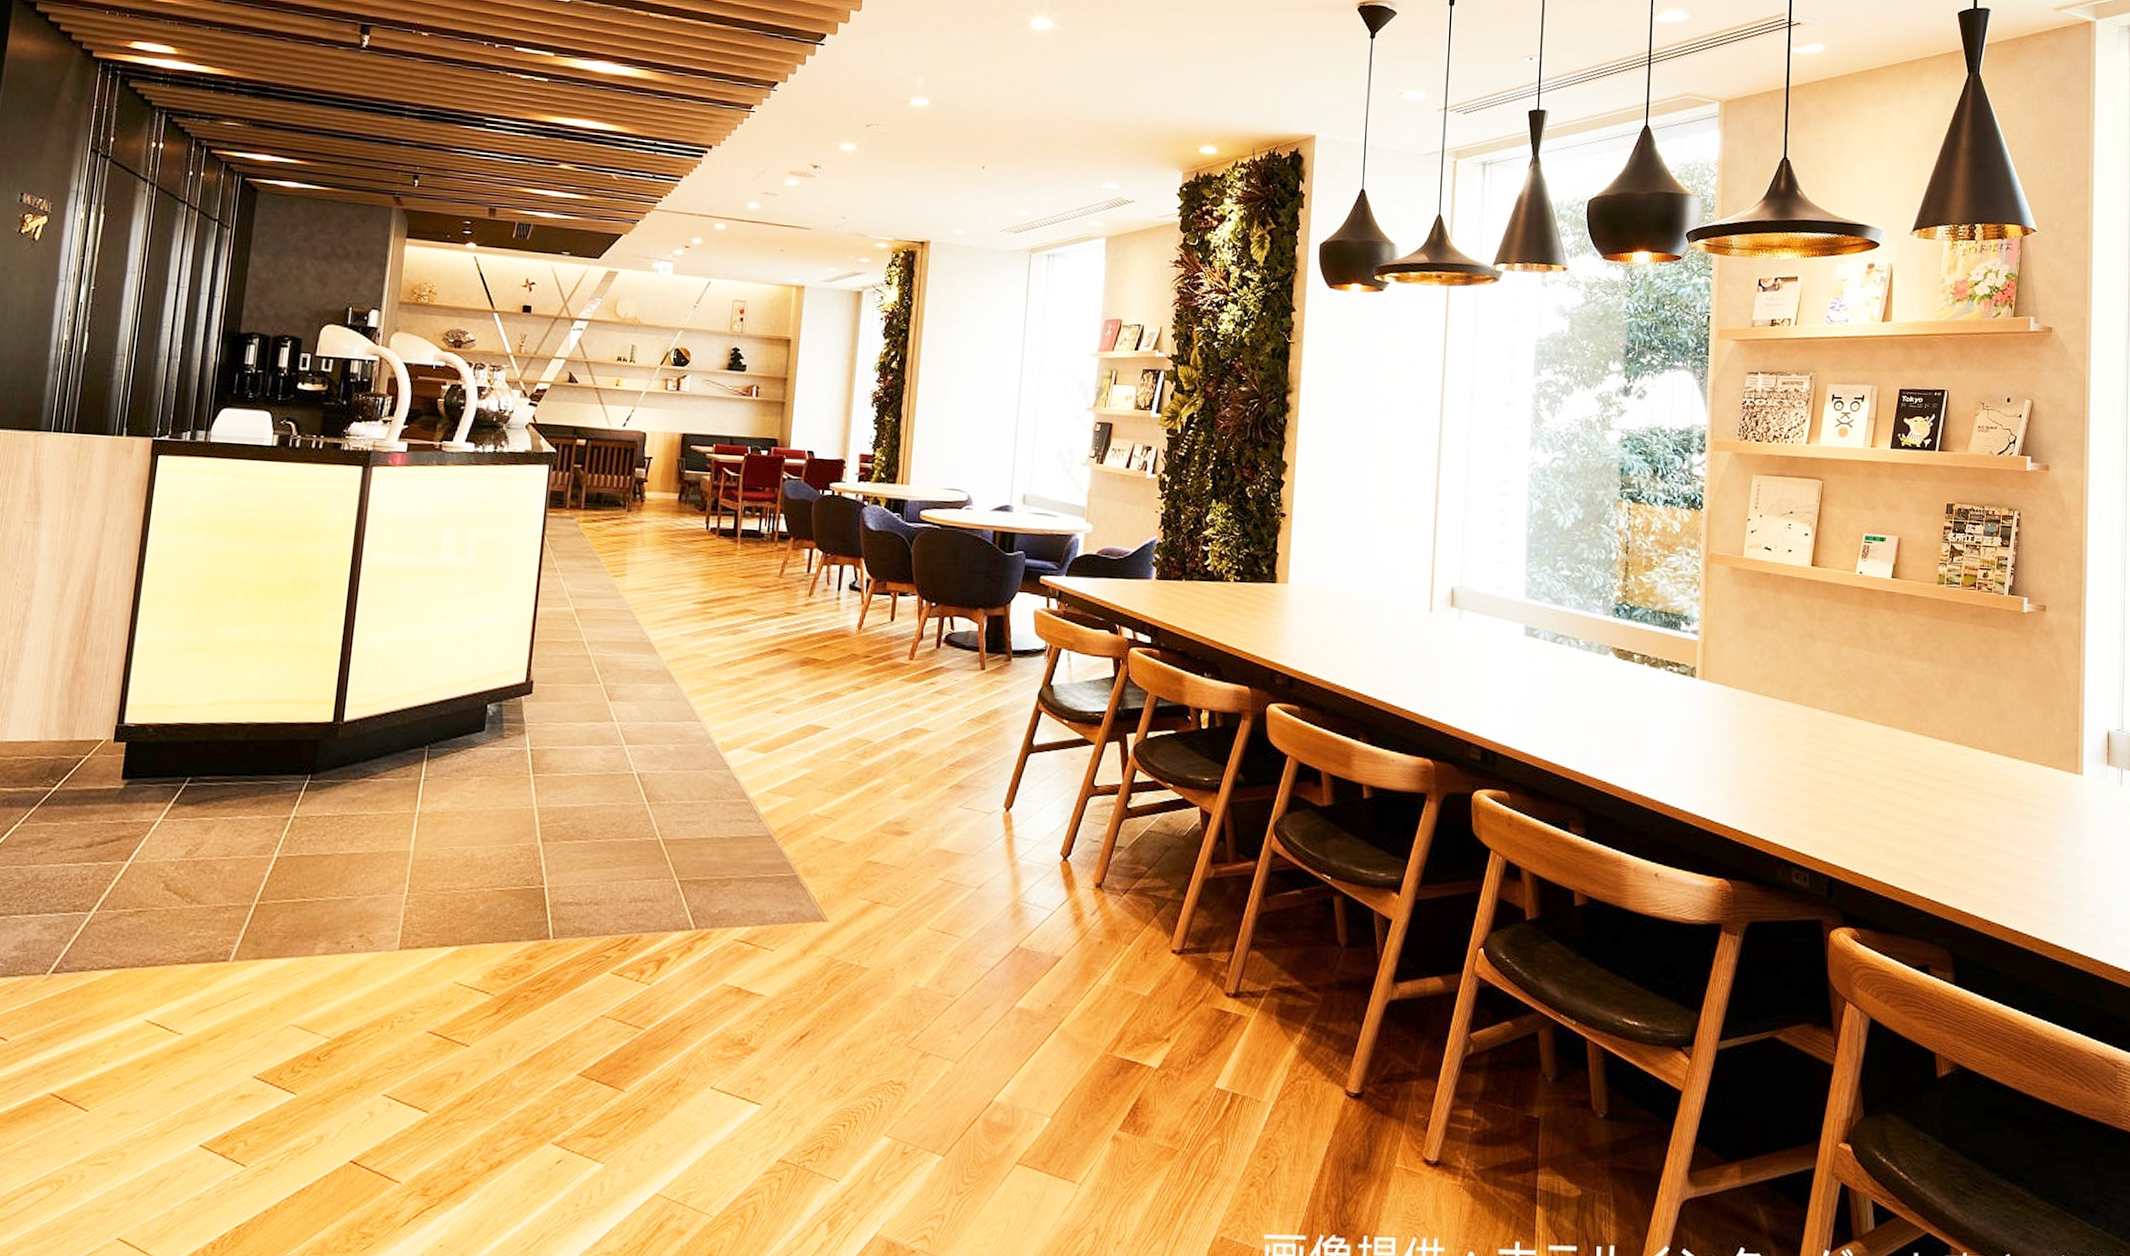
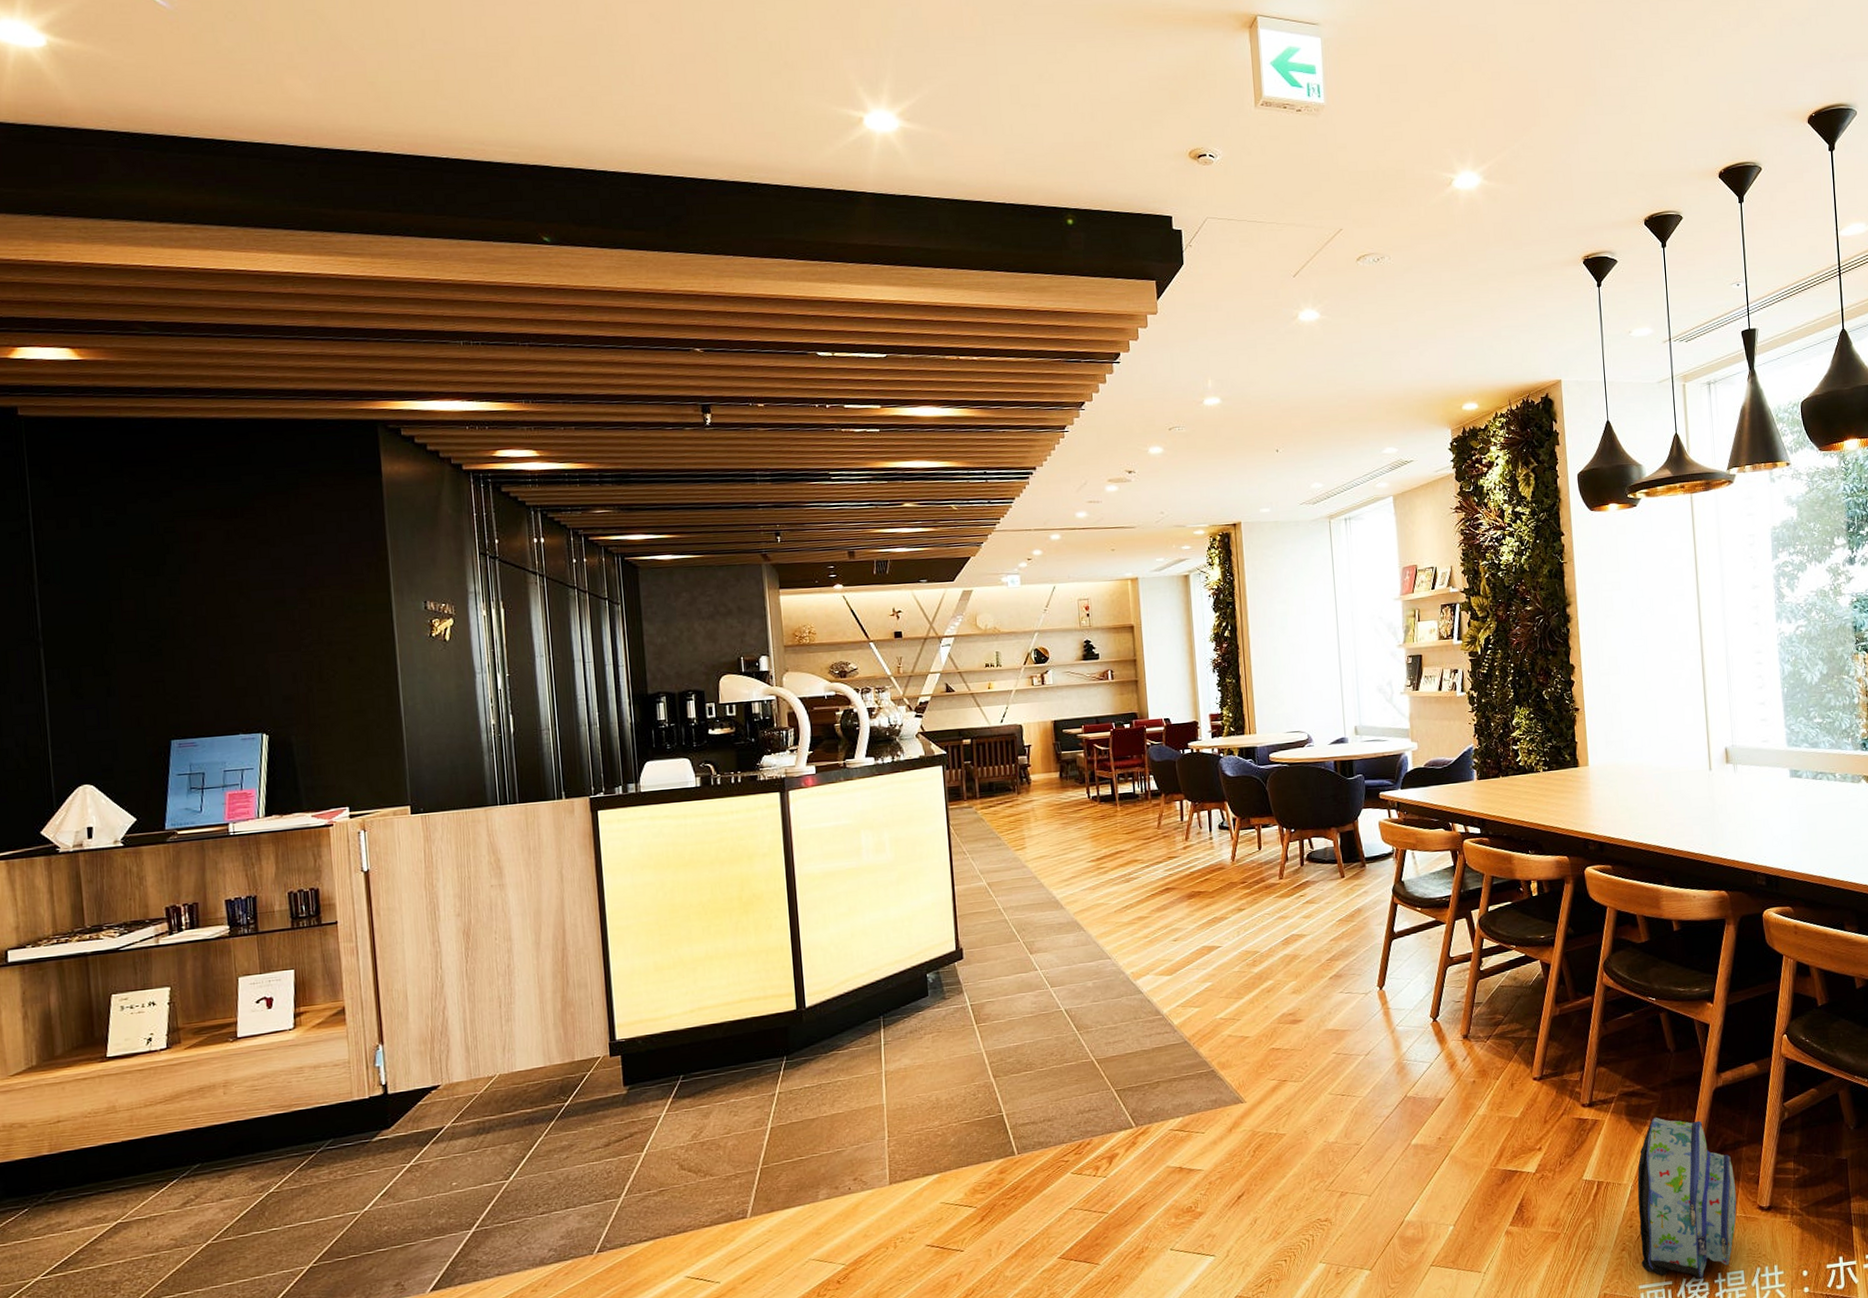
backpack: none [1271,1025,1399,1239] -> present [1637,1118,1737,1279]

